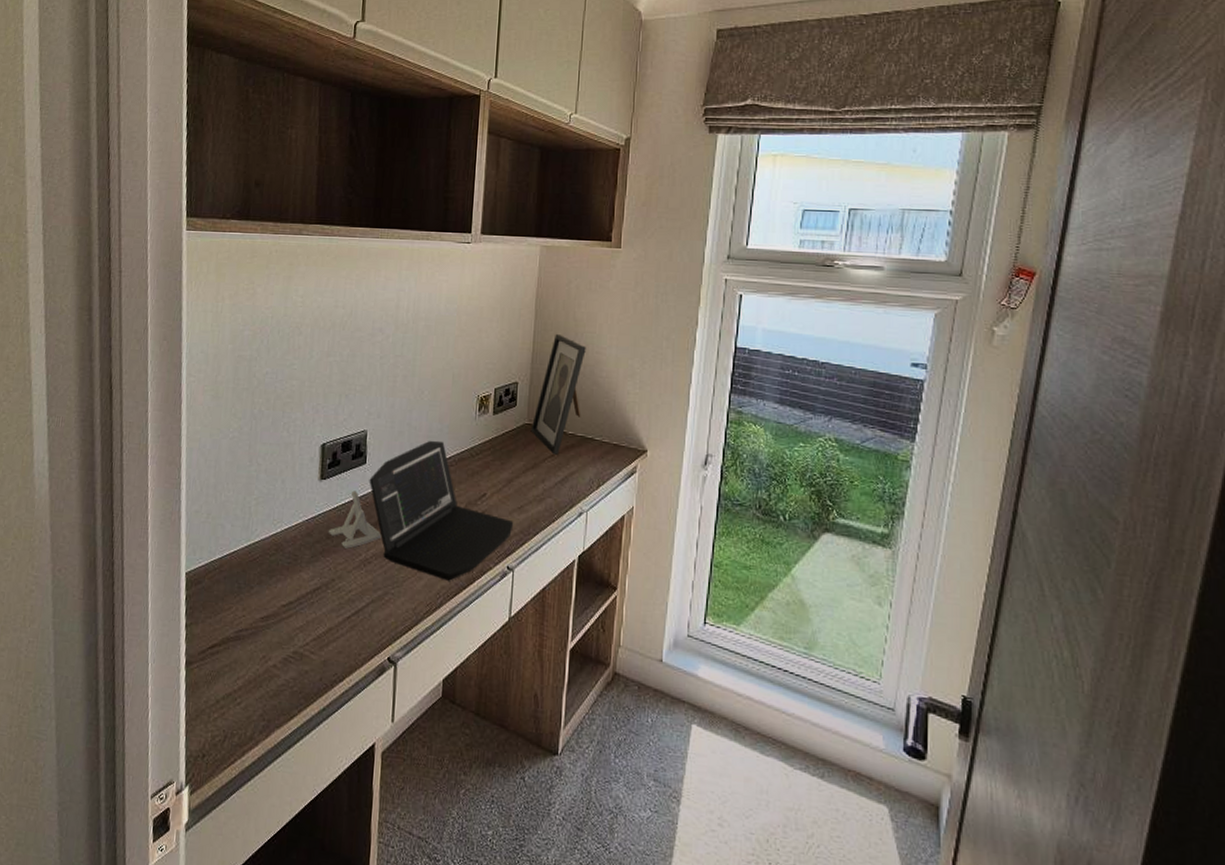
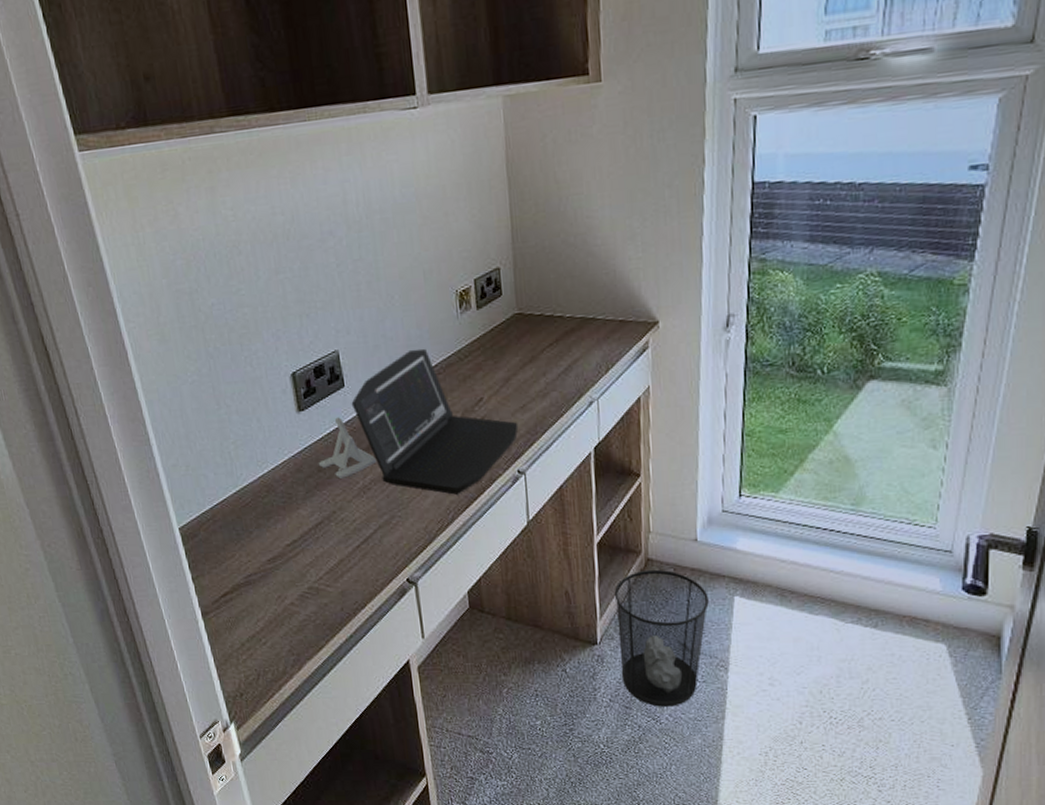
picture frame: present [530,333,586,455] -> none [522,202,578,343]
waste bin: none [577,683,668,835] -> present [614,569,709,707]

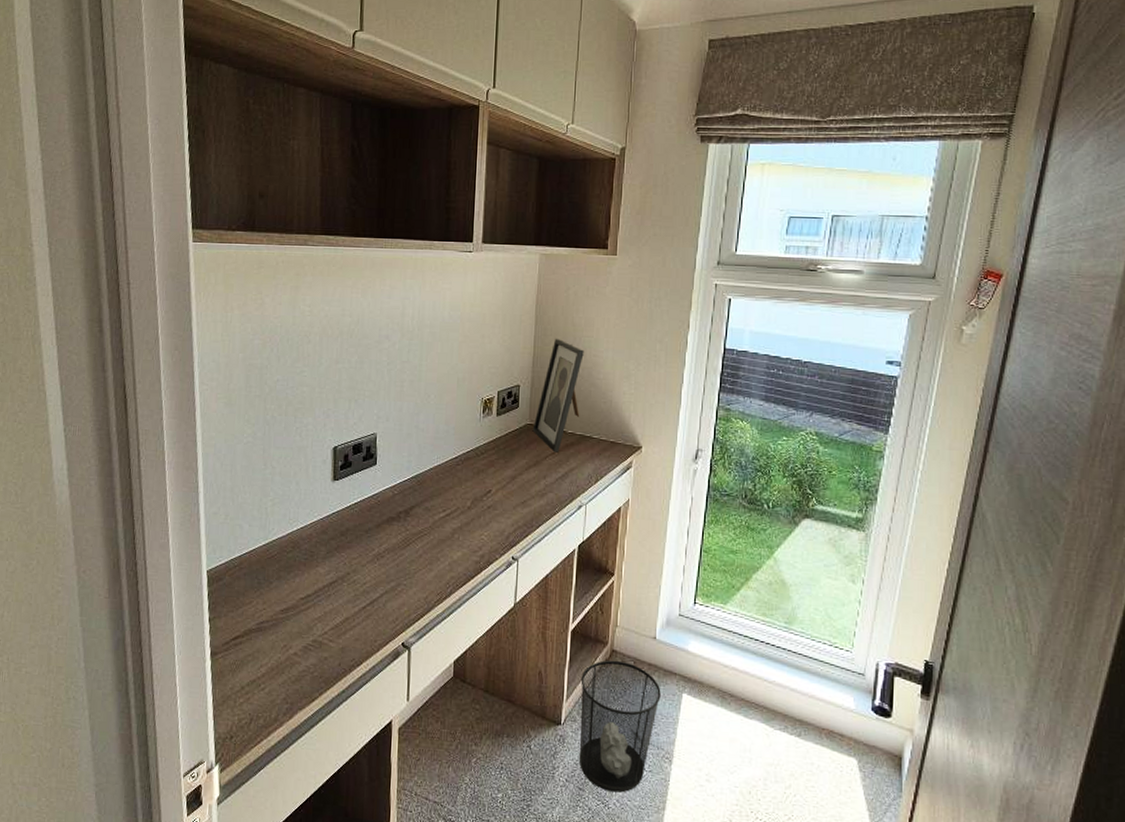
phone stand: present [318,417,377,479] -> none [342,490,393,544]
laptop: present [351,348,519,495] -> none [380,441,518,572]
picture frame: none [522,202,578,343] -> present [532,338,584,453]

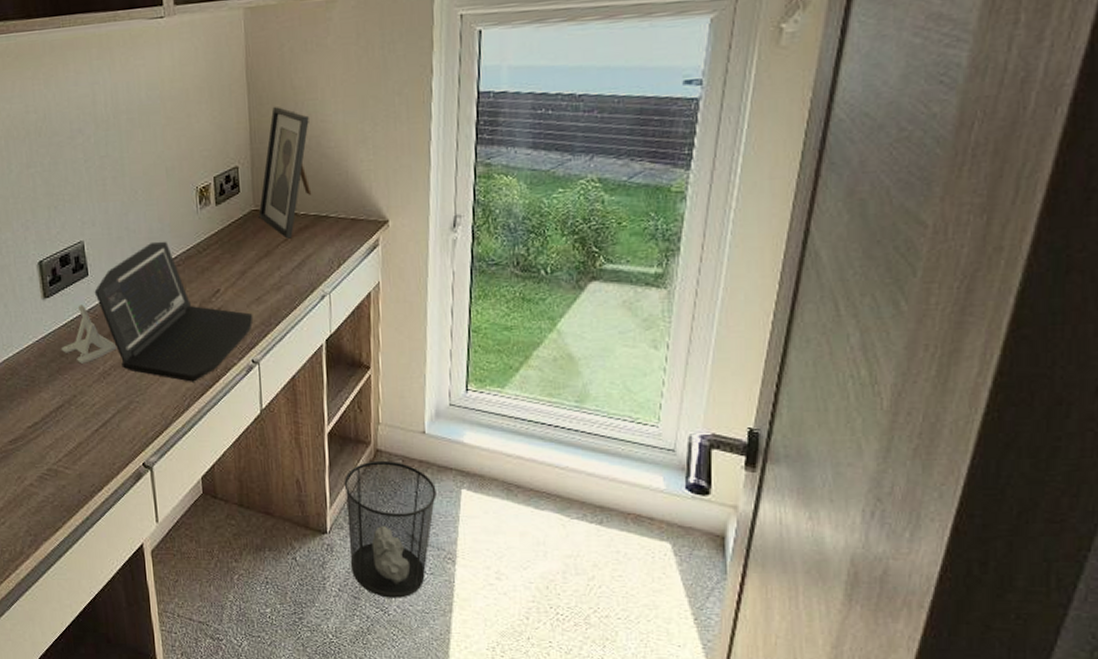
phone stand: none [342,490,393,544] -> present [61,305,117,364]
laptop: none [380,441,518,572] -> present [94,241,254,382]

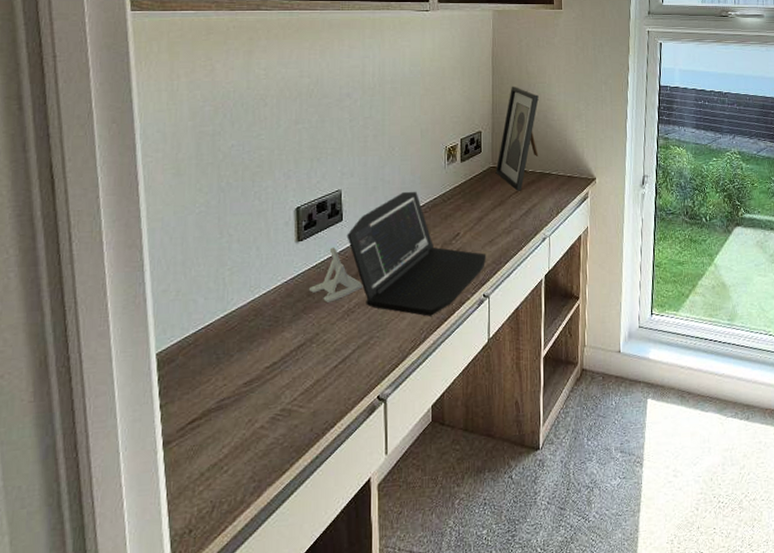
waste bin: present [344,460,437,598] -> none [555,378,629,506]

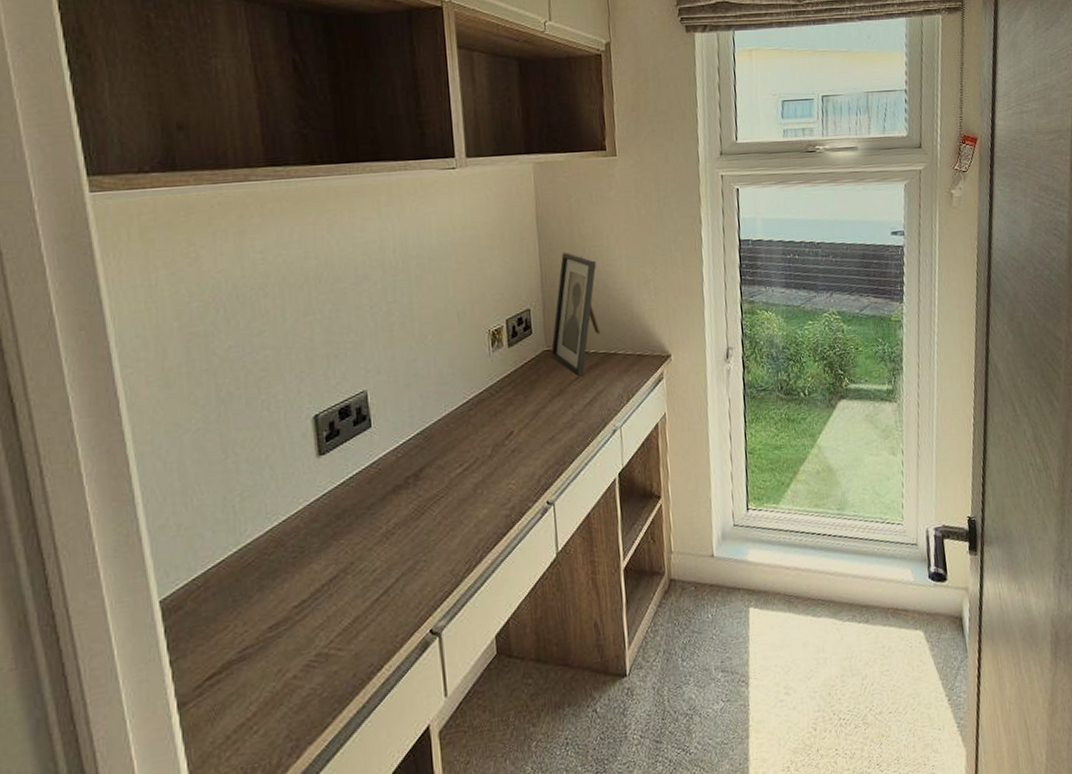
phone stand: present [308,247,363,303] -> none [337,459,403,525]
laptop: present [347,191,487,316] -> none [378,385,548,532]

